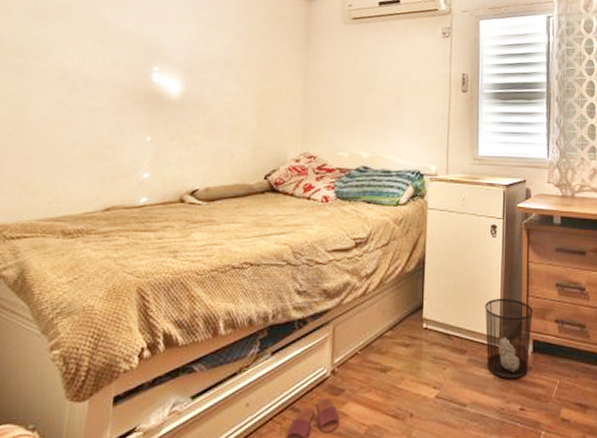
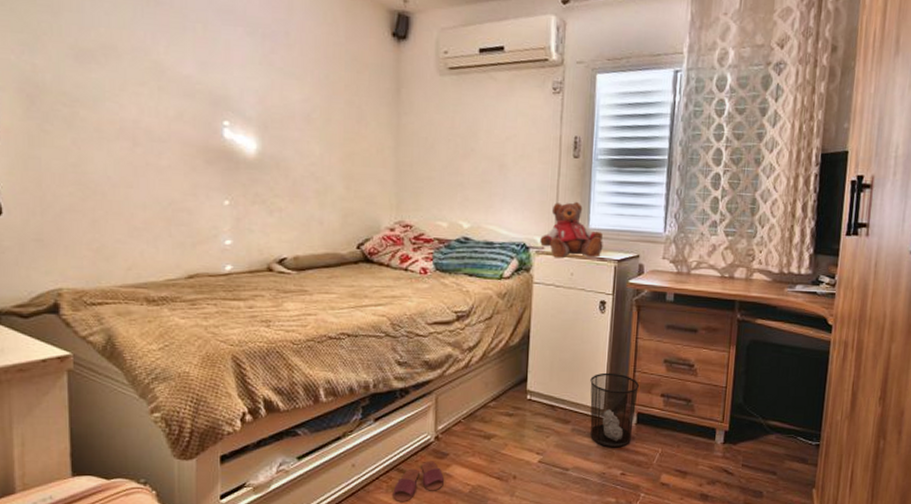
teddy bear: none [433,131,492,185] -> present [540,201,603,259]

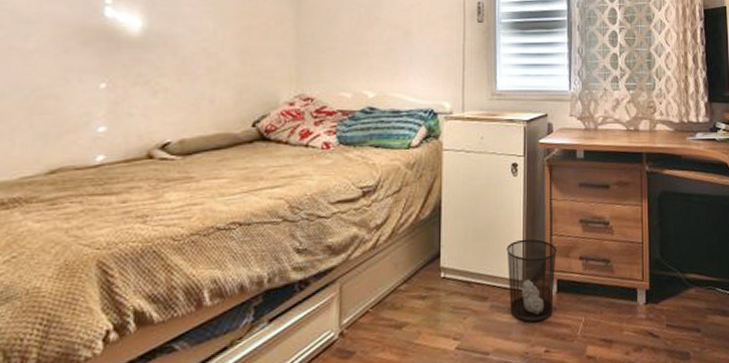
teddy bear: present [540,201,603,259] -> none [448,64,511,123]

